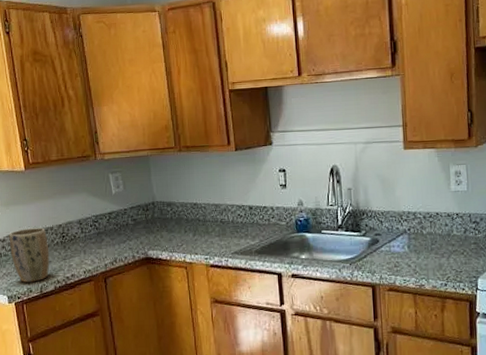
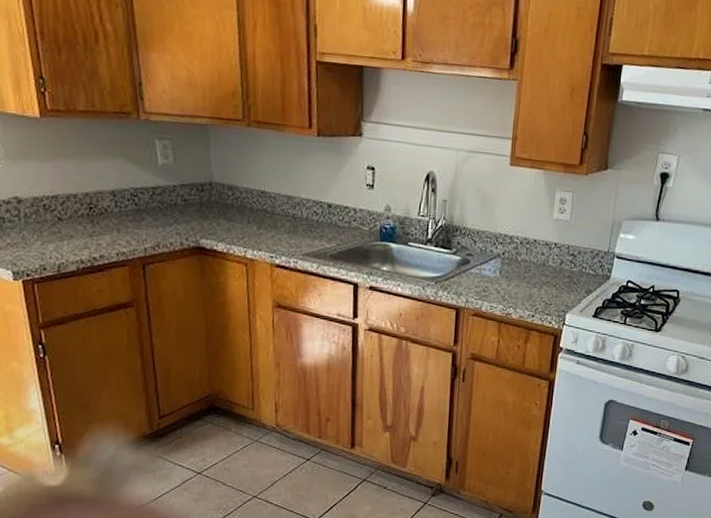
plant pot: present [9,228,50,283] -> none [16,191,71,259]

